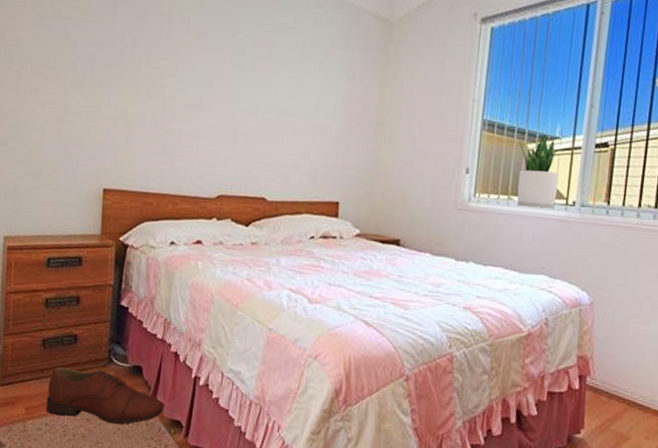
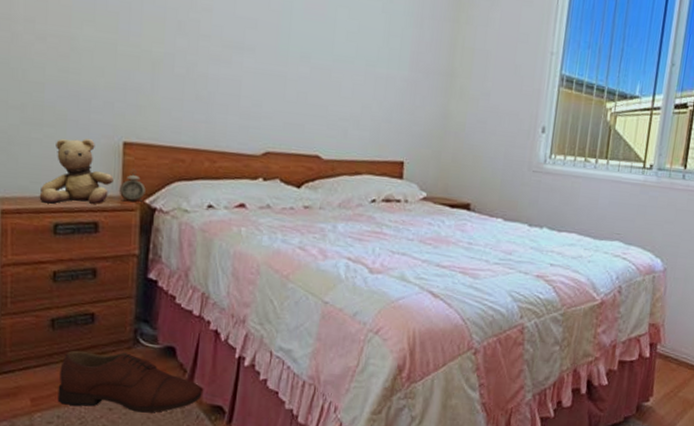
teddy bear: none [37,186,95,242] -> present [39,138,114,204]
alarm clock: none [99,211,120,240] -> present [118,169,146,203]
planter: present [517,133,560,210] -> none [594,92,638,173]

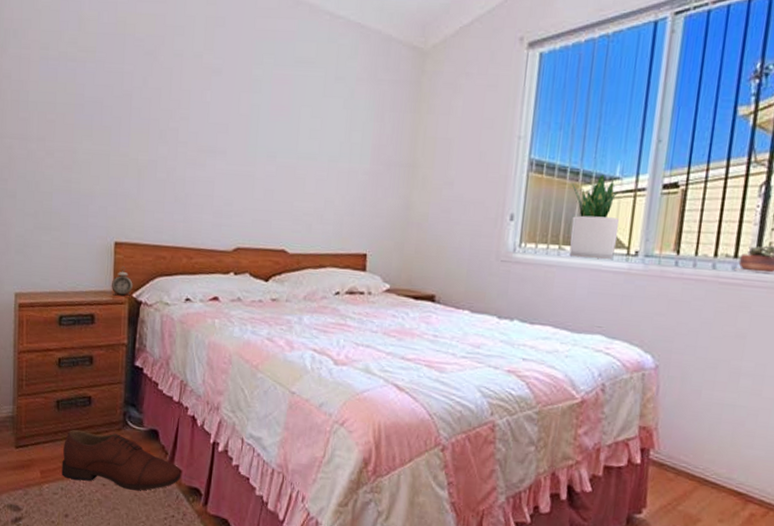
teddy bear: present [39,138,114,204] -> none [48,239,107,298]
planter: none [594,92,638,173] -> present [569,173,620,260]

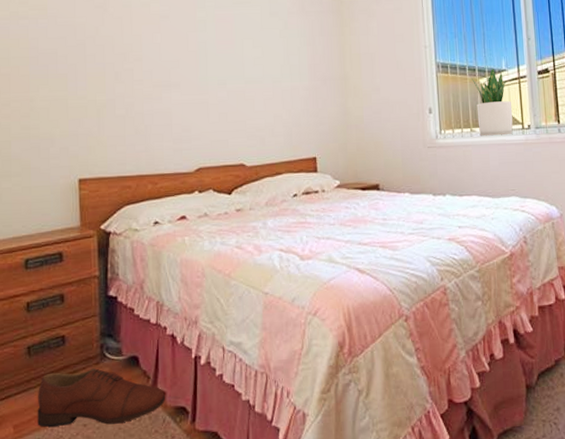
alarm clock: present [111,266,133,297] -> none [78,201,100,232]

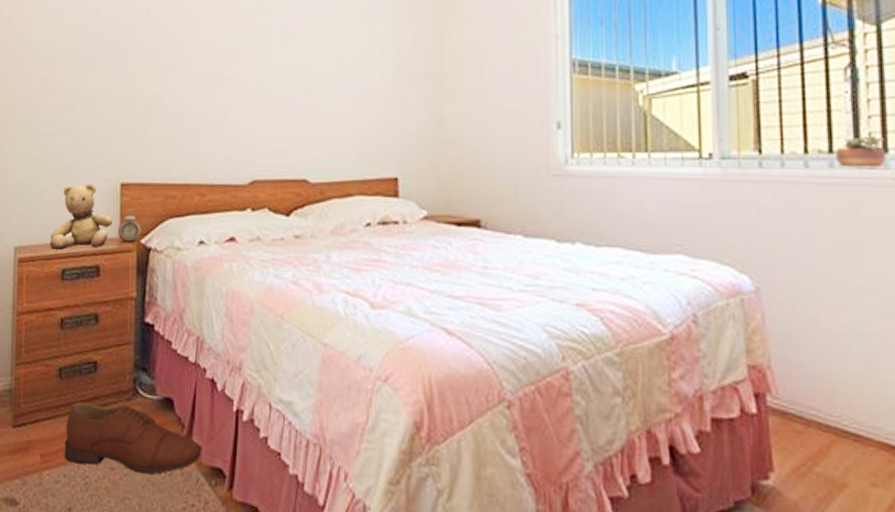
teddy bear: none [11,180,73,243] -> present [49,182,113,250]
alarm clock: none [78,201,100,232] -> present [117,209,141,244]
planter: present [471,68,513,136] -> none [622,69,685,166]

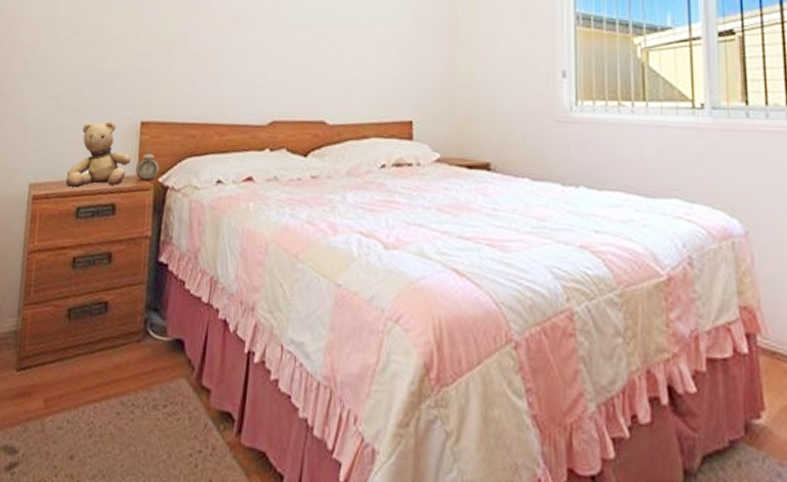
shoe: present [64,402,201,474] -> none [68,343,210,419]

